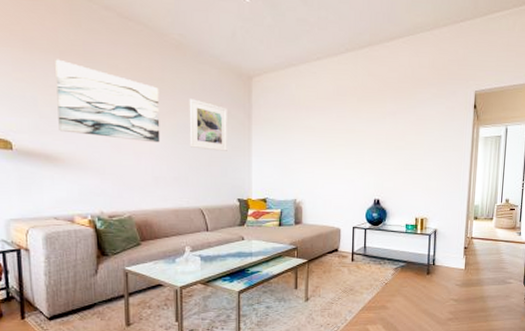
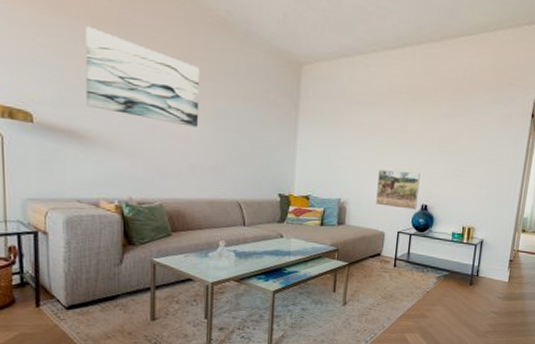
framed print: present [189,99,227,151] -> none [230,82,273,142]
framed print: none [330,168,371,205] -> present [376,170,421,210]

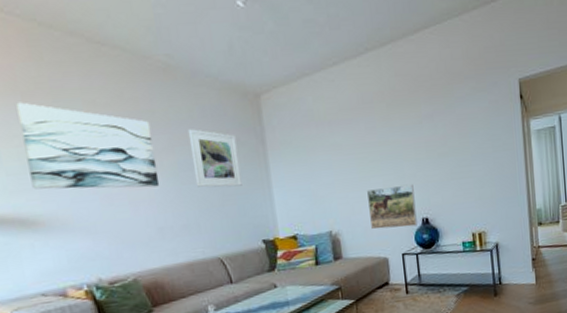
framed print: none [230,82,273,142] -> present [187,129,242,188]

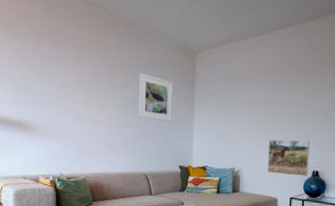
wall art: present [16,102,160,189] -> none [31,41,114,113]

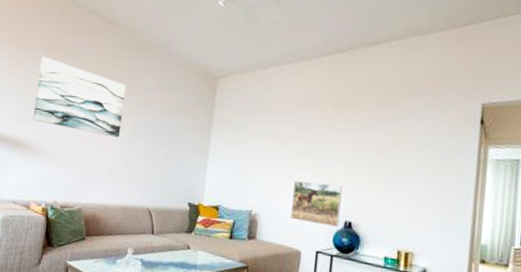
wall art: none [31,41,114,113] -> present [33,56,127,138]
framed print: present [138,73,173,121] -> none [147,97,189,151]

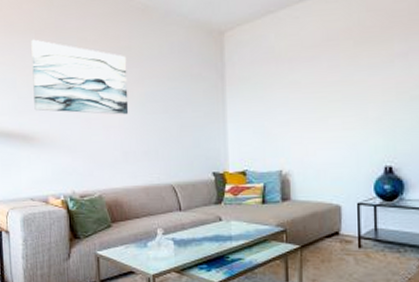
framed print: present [291,181,343,227] -> none [324,128,378,175]

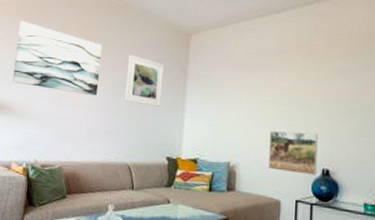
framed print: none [157,64,199,119] -> present [124,55,164,107]
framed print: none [324,128,378,175] -> present [269,131,318,175]

